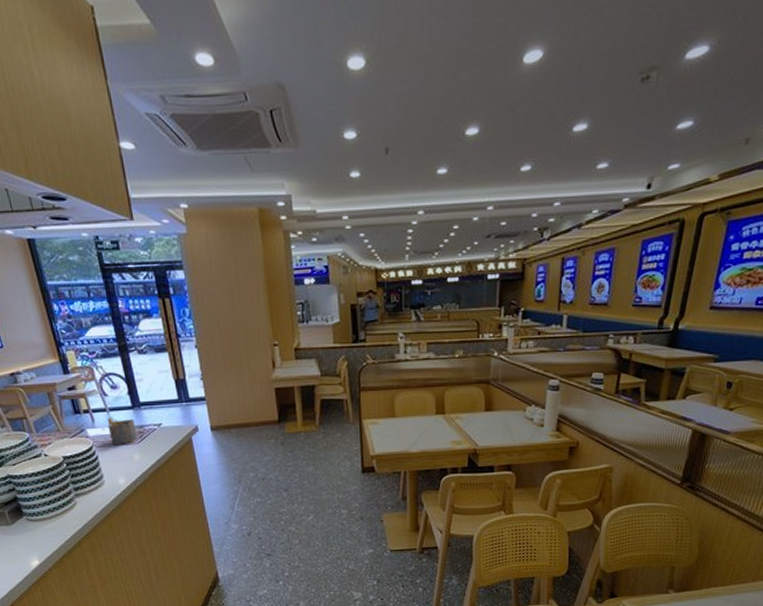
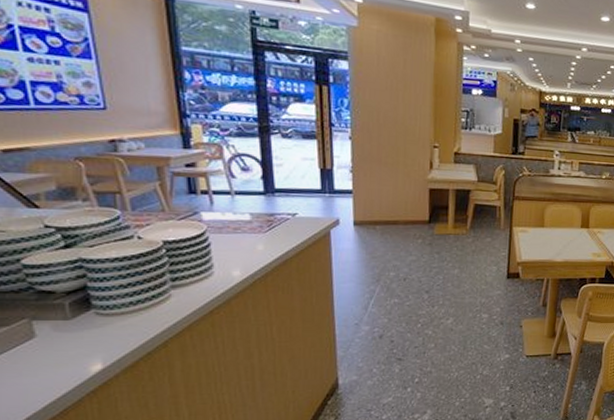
napkin holder: present [107,416,138,445] -> none [229,200,266,232]

